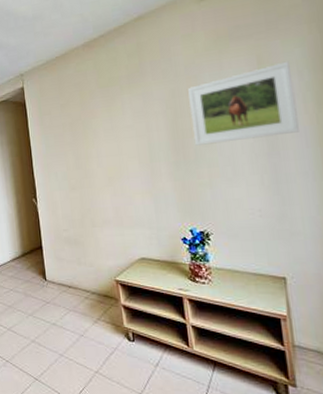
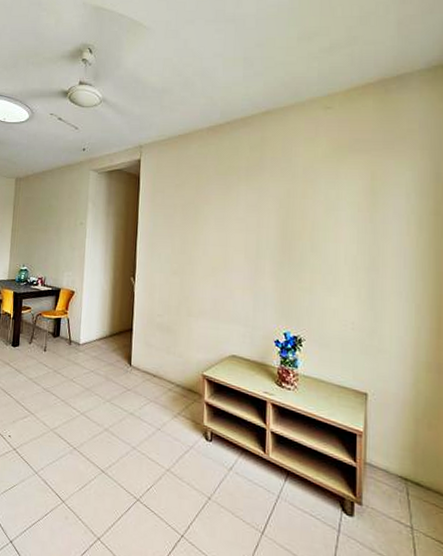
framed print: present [188,61,299,146] -> none [301,182,400,253]

